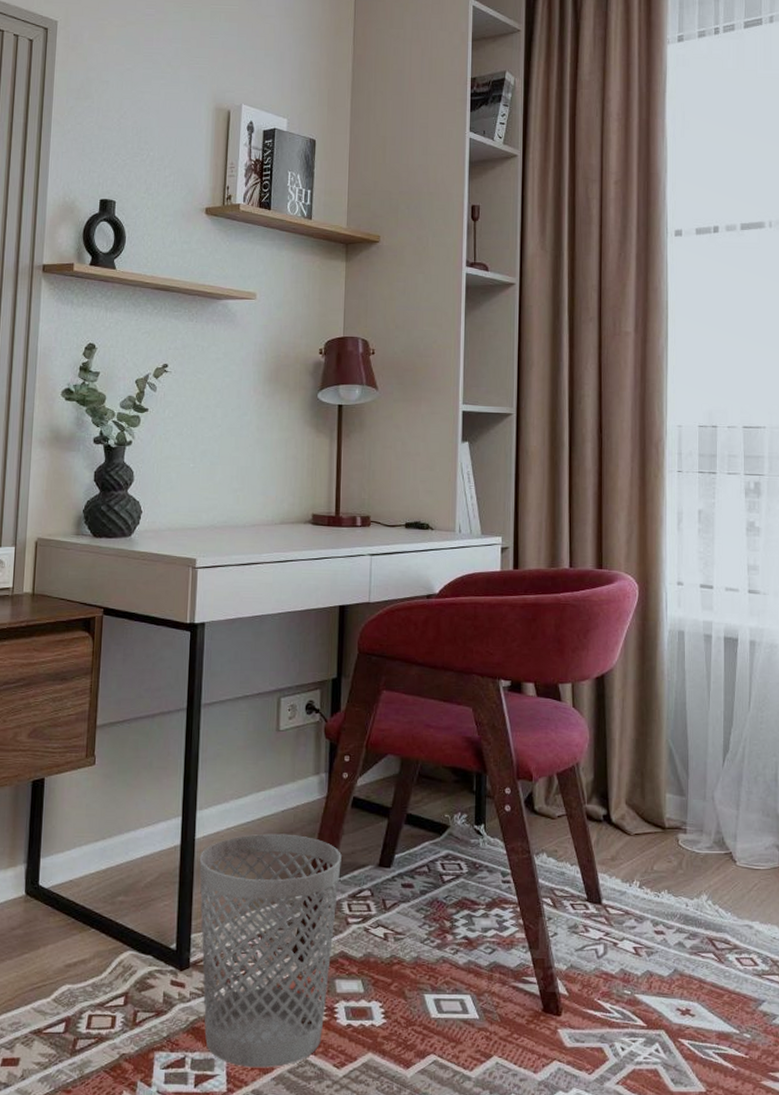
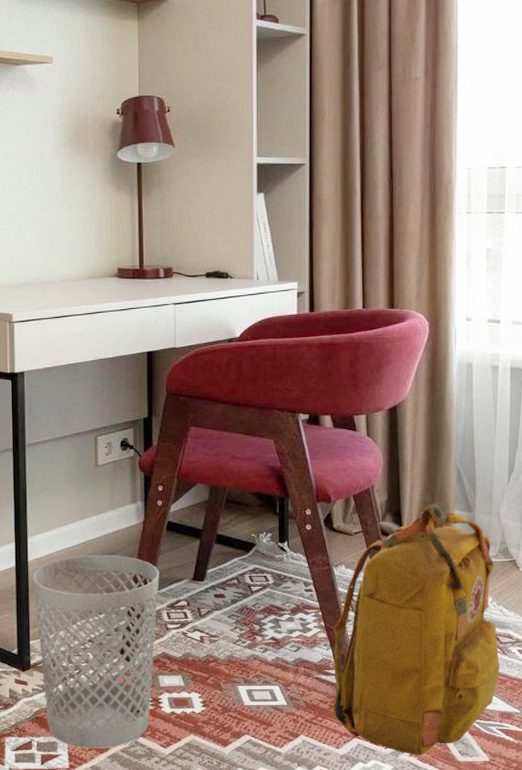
backpack: none [530,784,716,1084] -> present [333,502,500,756]

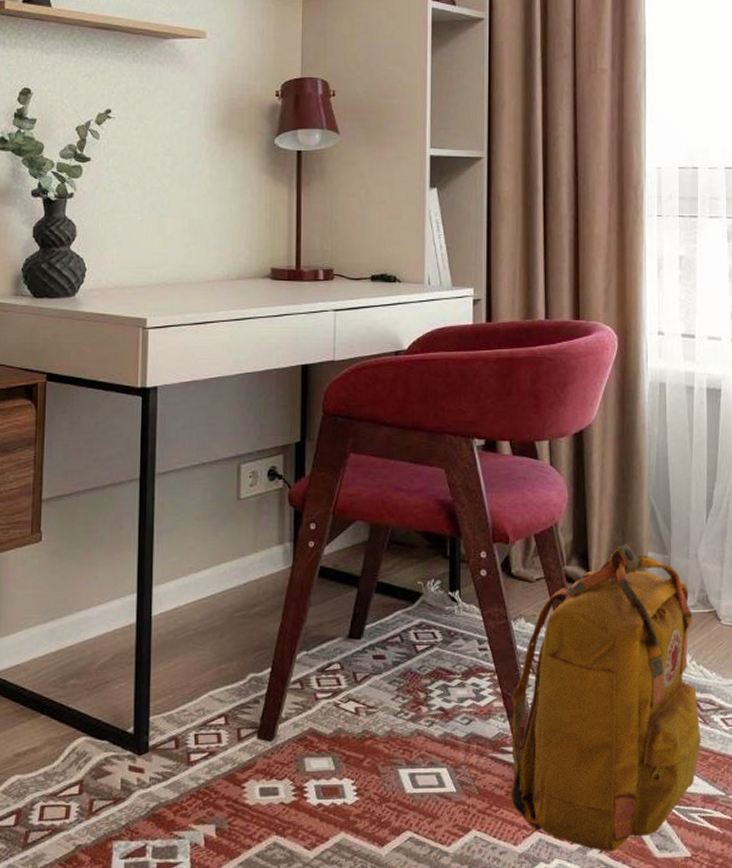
wastebasket: present [33,555,160,749] -> none [156,607,309,854]

